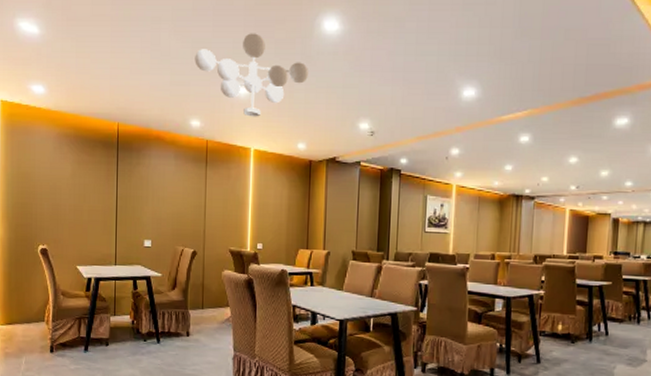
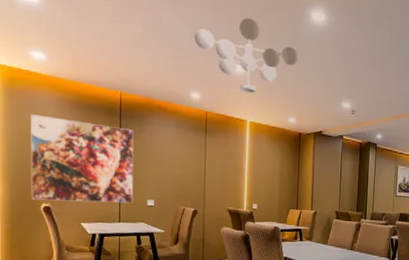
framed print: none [29,151,131,244] -> present [31,114,134,203]

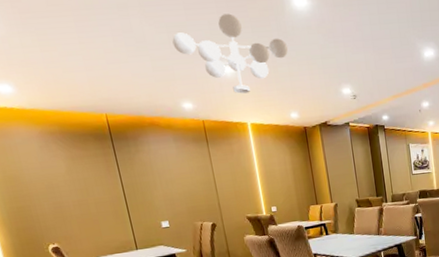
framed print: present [31,114,134,203] -> none [12,152,147,243]

